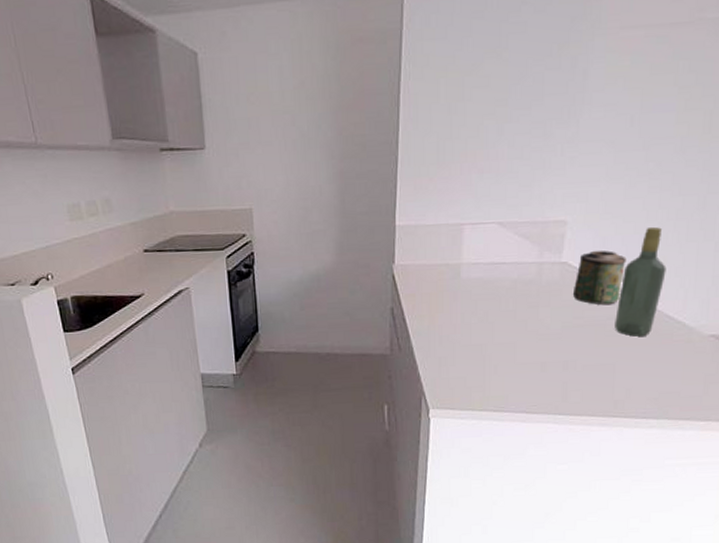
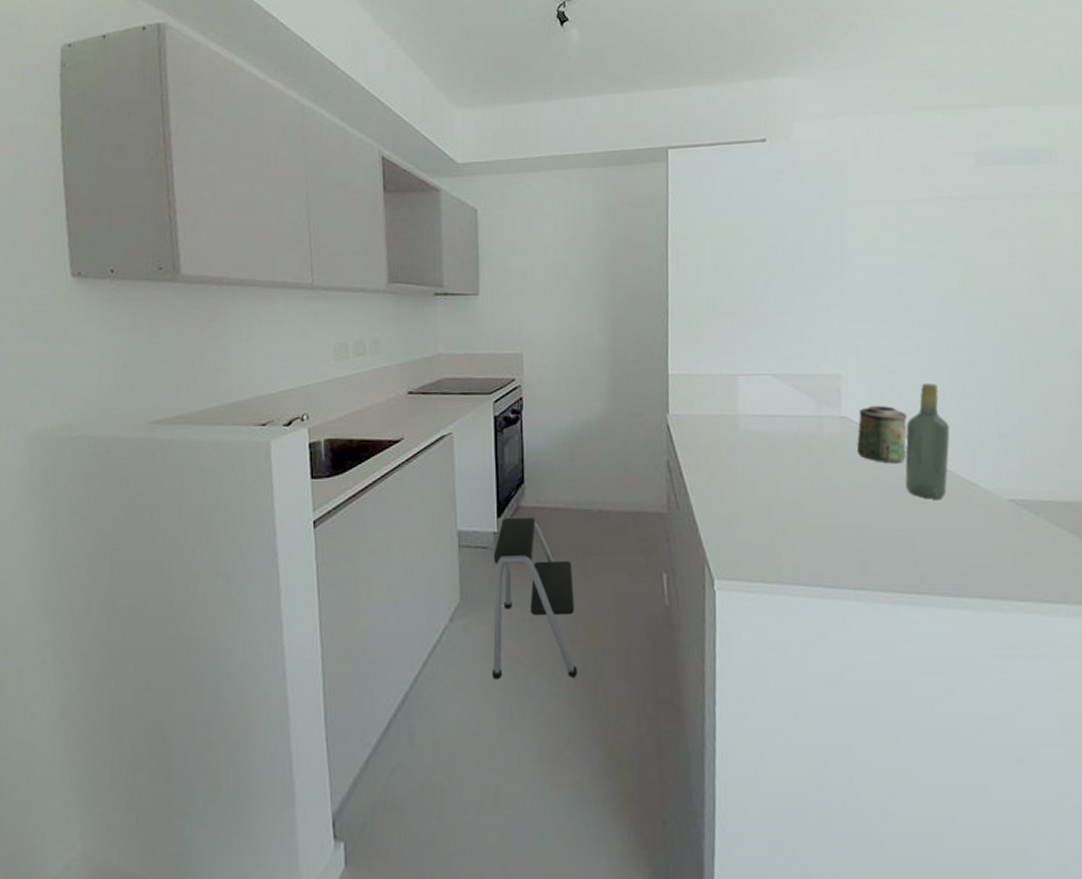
step stool: none [233,360,309,490] -> present [492,516,577,680]

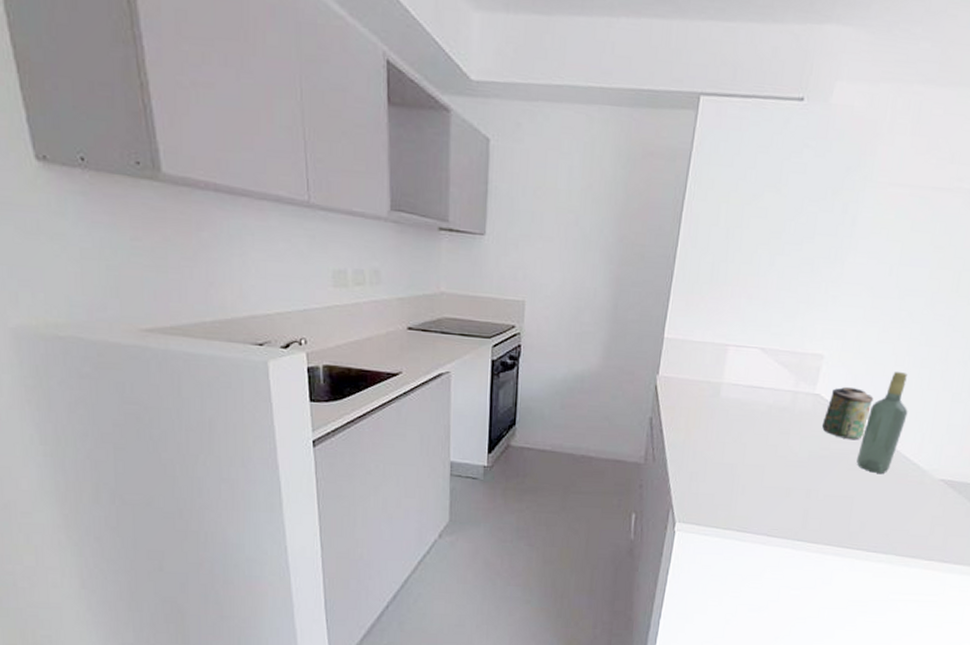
step stool: present [492,516,577,680] -> none [474,454,553,589]

